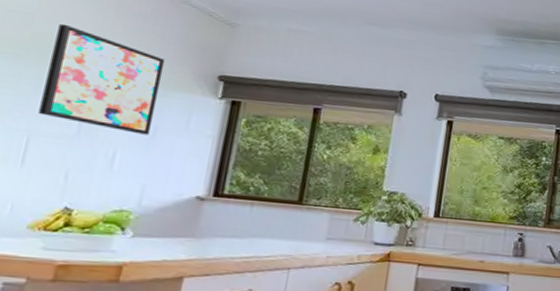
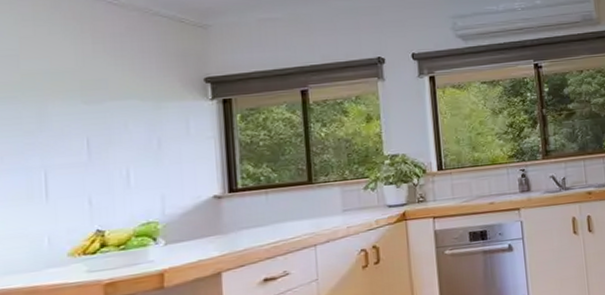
wall art: present [39,23,166,135] -> none [44,58,156,150]

